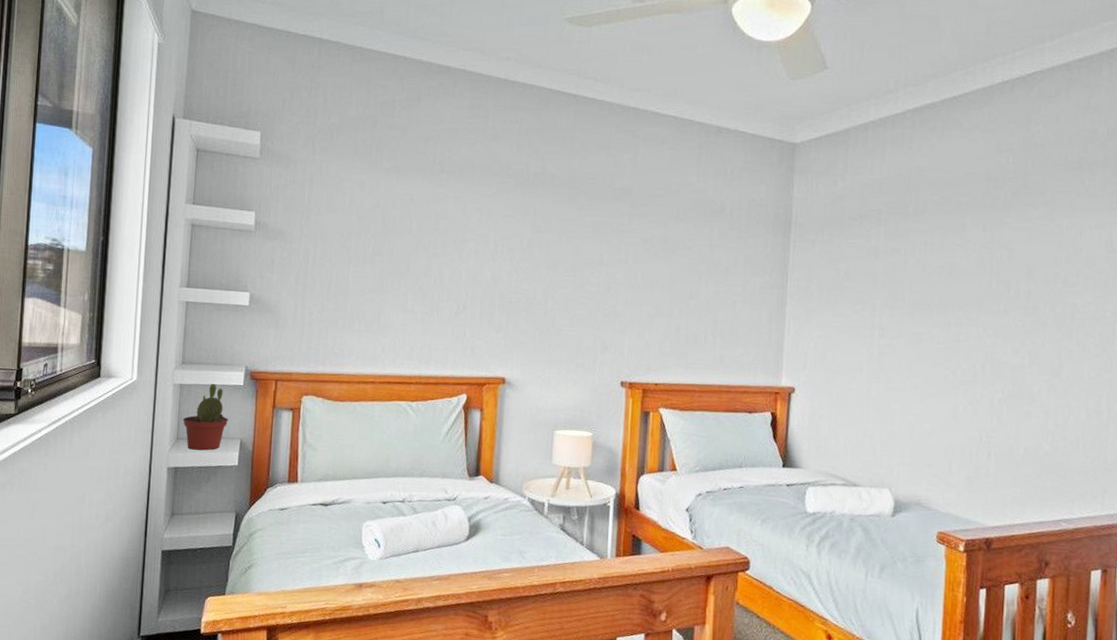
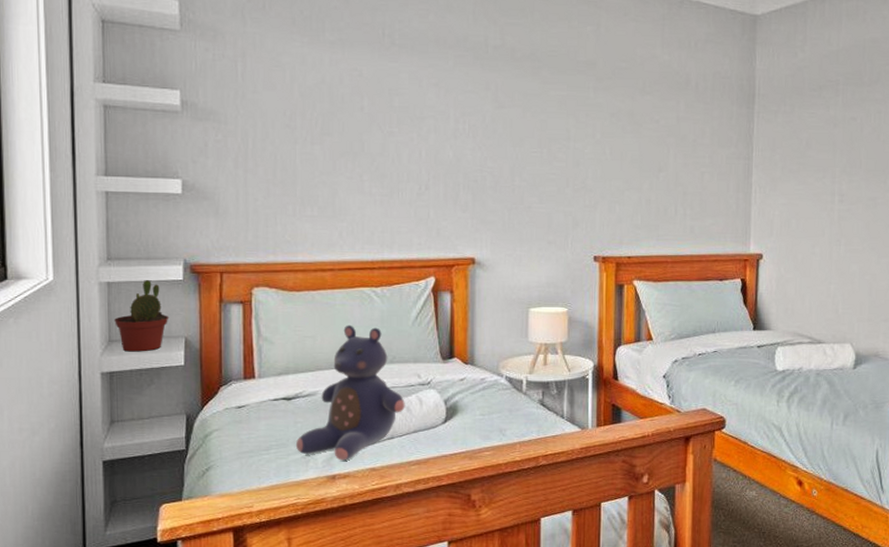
teddy bear: none [328,436,431,570] -> present [295,324,405,461]

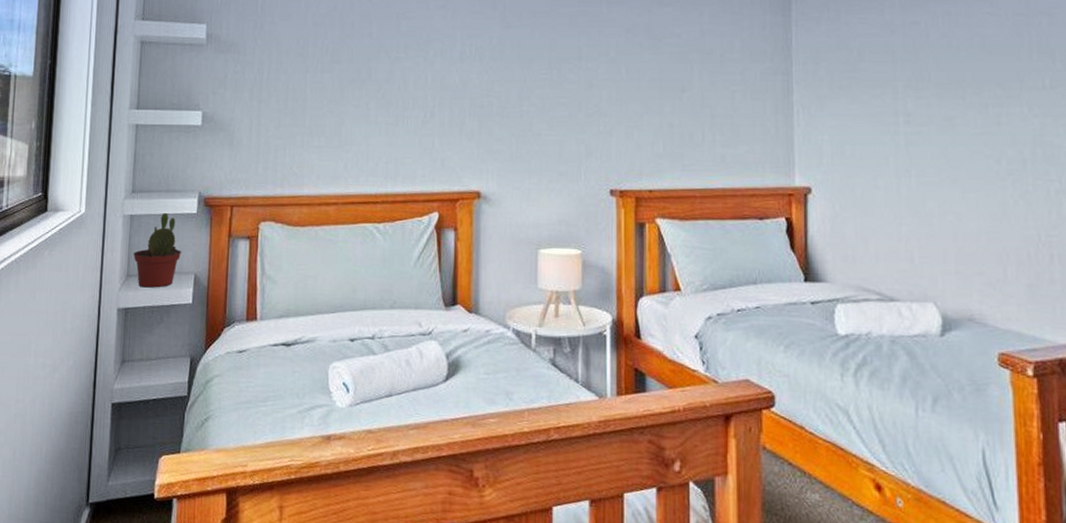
teddy bear: present [295,324,405,461] -> none [292,264,405,419]

